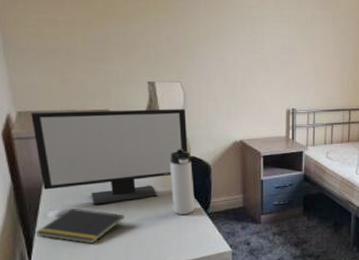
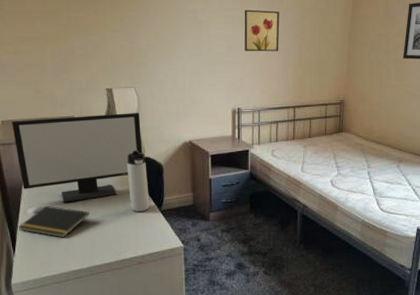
wall art: none [300,10,336,54] -> present [244,9,280,52]

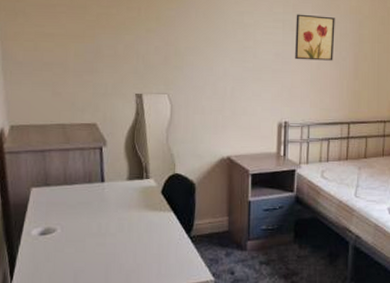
computer monitor: present [12,112,143,203] -> none [22,121,173,223]
notepad: present [18,205,90,238] -> none [18,226,106,265]
thermos bottle: present [126,150,149,212] -> none [153,164,177,237]

